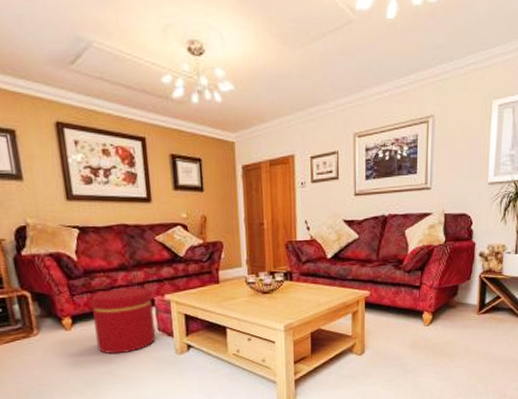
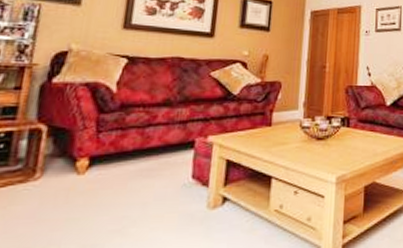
ottoman: present [90,287,156,354] -> none [112,126,194,207]

